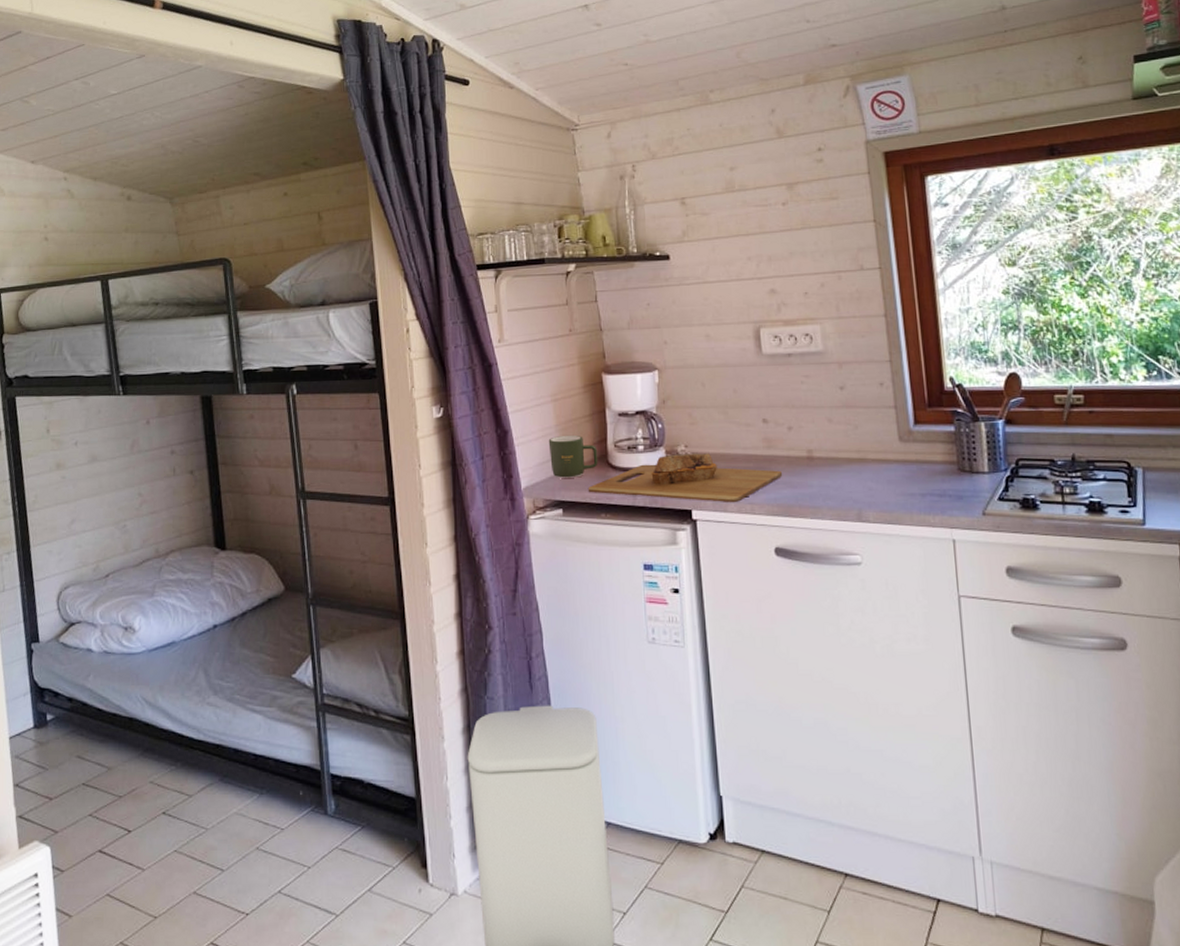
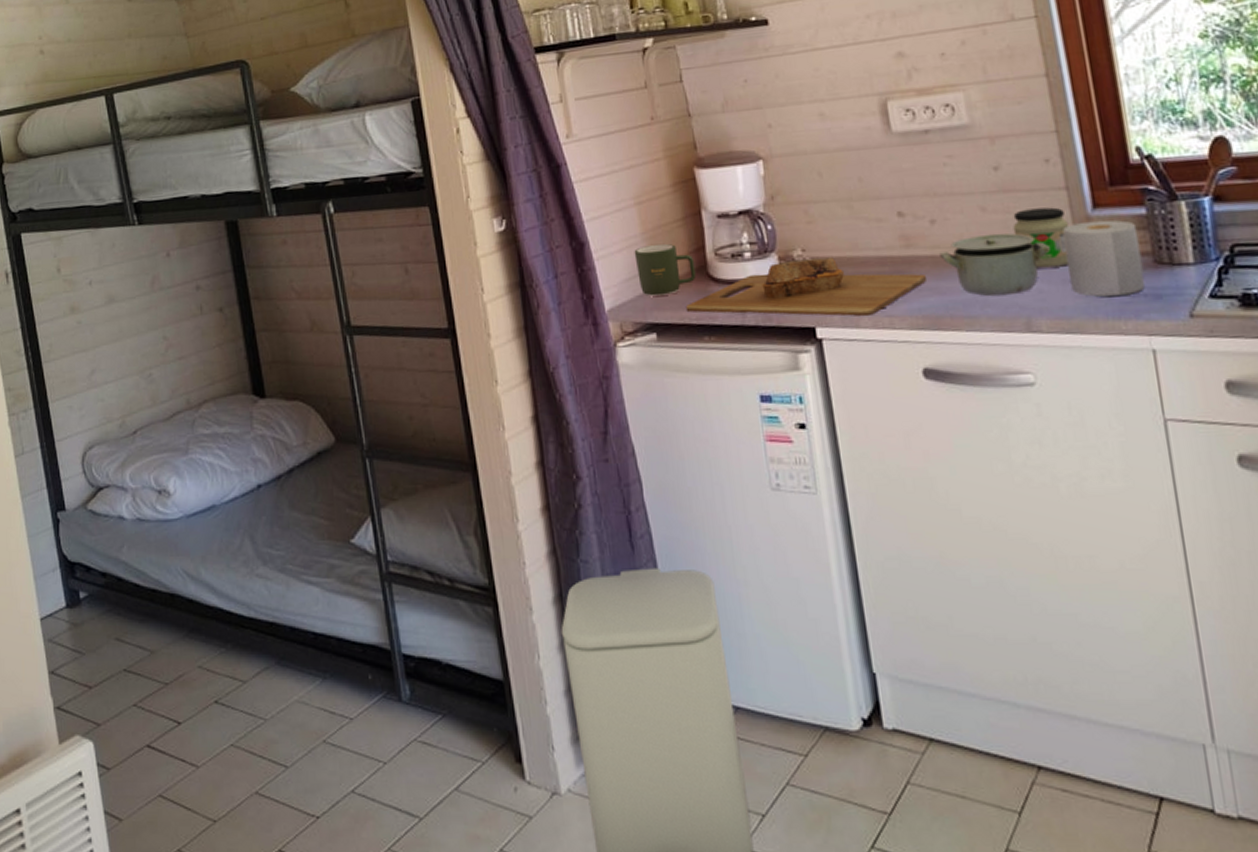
saucepan: none [794,440,879,492] -> present [939,233,1050,297]
jar: none [852,422,896,470] -> present [1013,207,1070,269]
paper towel roll: none [890,434,950,495] -> present [1063,220,1145,297]

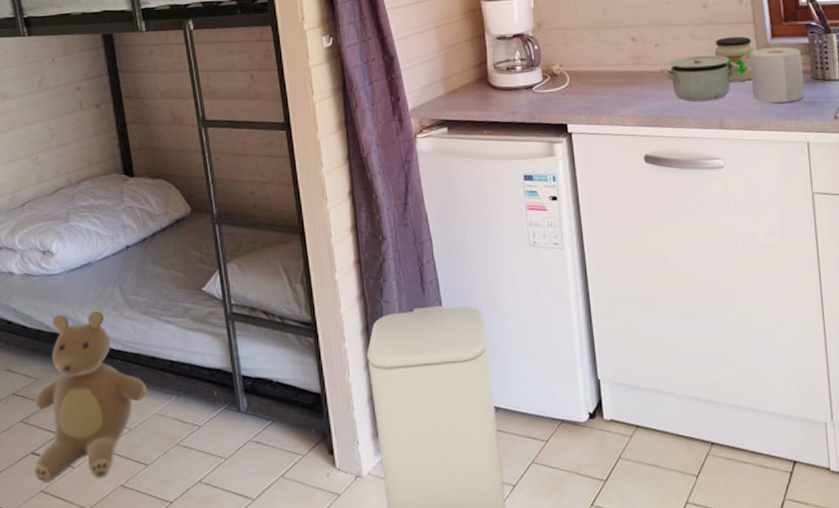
teddy bear: none [150,566,287,784] -> present [35,310,148,482]
mug: present [634,243,697,298] -> none [432,58,480,100]
cutting board: present [685,257,928,317] -> none [470,71,651,117]

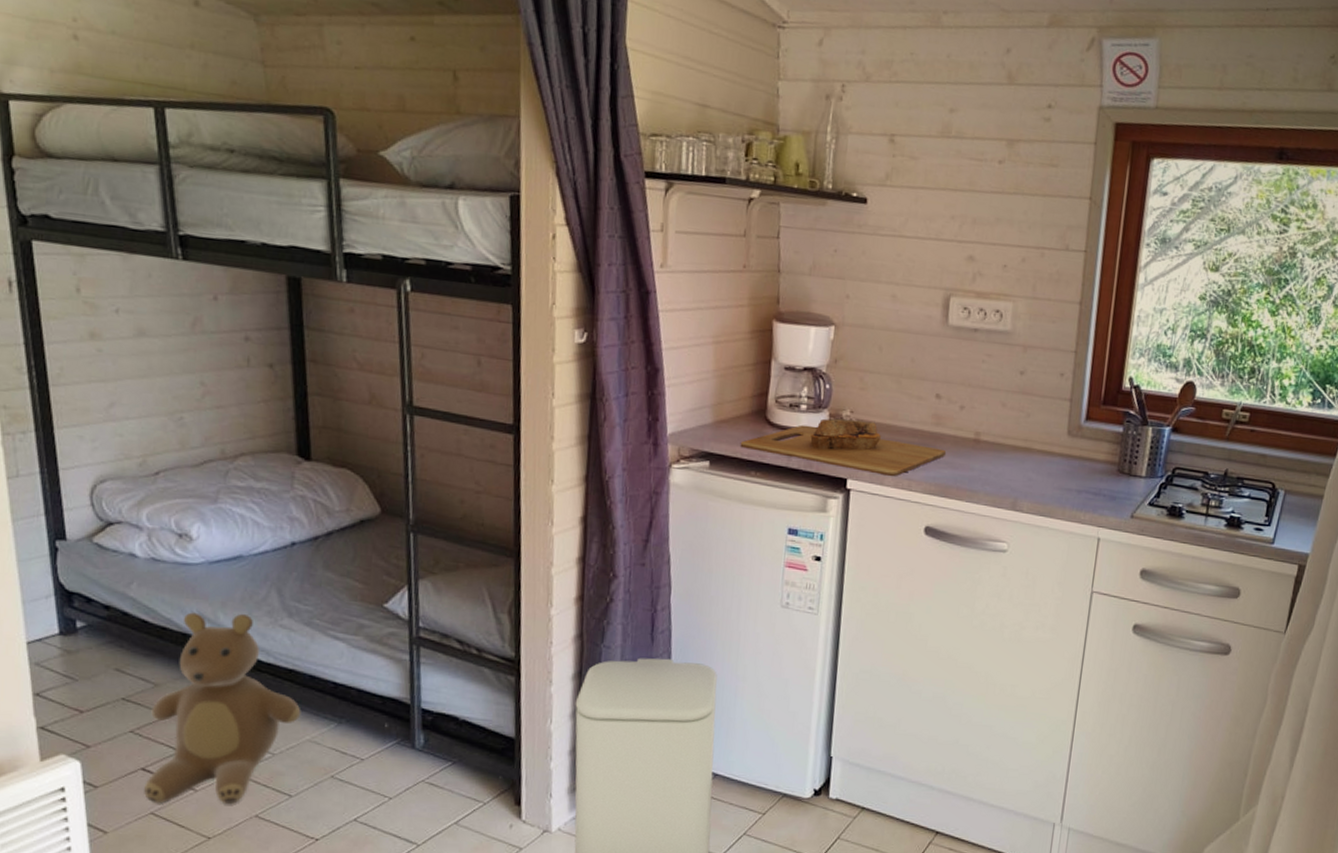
cutting board: none [470,71,651,117] -> present [740,418,947,477]
saucepan: present [661,55,740,103] -> none [961,425,1046,479]
jar: present [714,36,754,82] -> none [1022,411,1065,463]
paper towel roll: present [749,46,805,103] -> none [1053,429,1113,493]

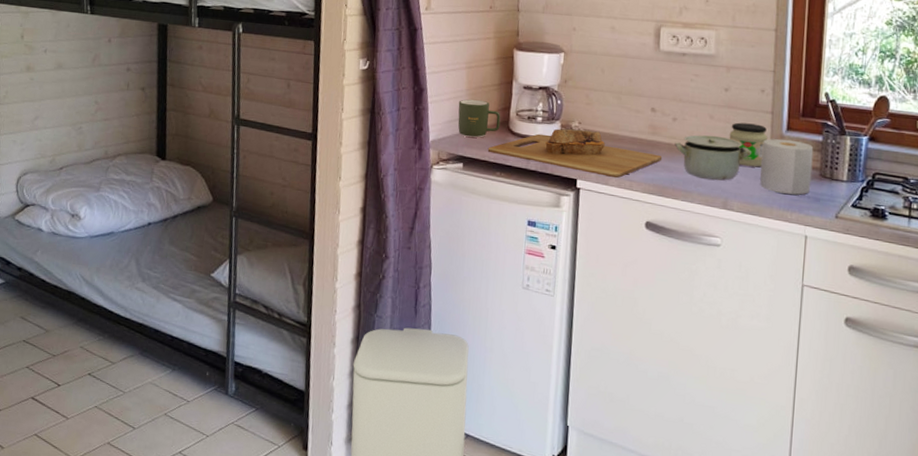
teddy bear: present [144,612,301,805] -> none [31,275,146,432]
mug: none [703,382,757,431] -> present [458,99,501,138]
saucepan: none [961,425,1046,479] -> present [674,135,751,181]
jar: none [1022,411,1065,463] -> present [729,122,768,168]
paper towel roll: none [1053,429,1113,493] -> present [760,138,814,195]

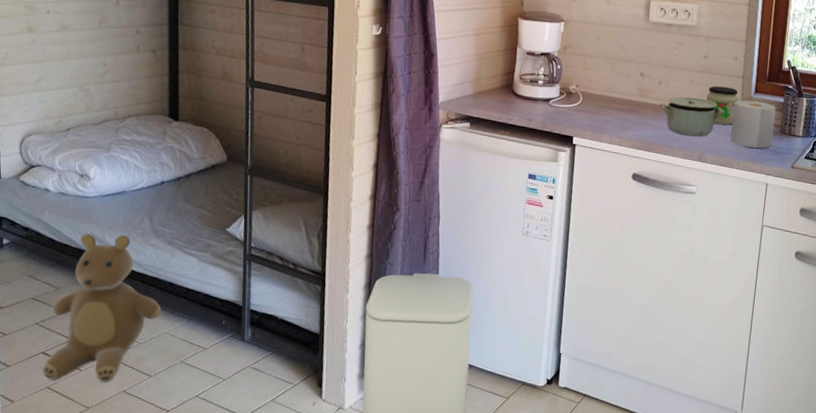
teddy bear: none [31,275,146,432] -> present [43,233,162,382]
mug: present [458,99,501,138] -> none [465,64,506,100]
cutting board: present [487,128,663,179] -> none [493,91,649,136]

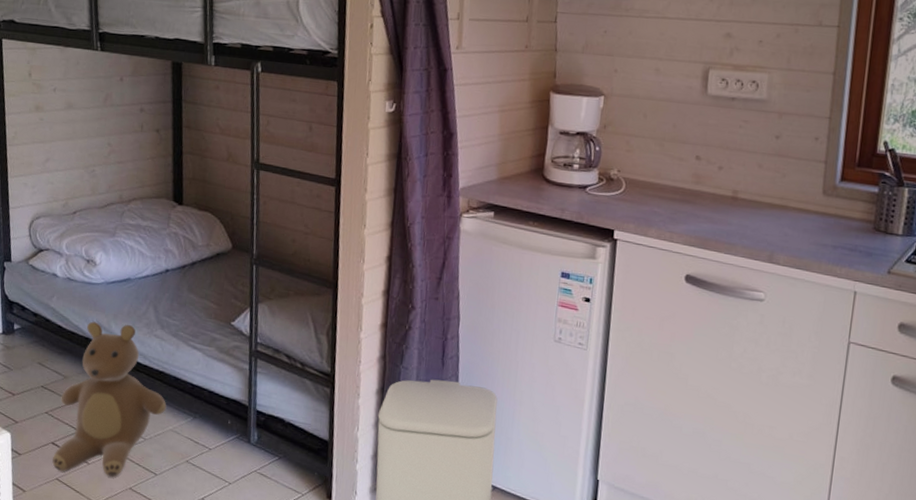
saucepan: present [659,97,724,138] -> none [719,184,801,234]
jar: present [706,86,739,125] -> none [778,172,820,220]
paper towel roll: present [730,100,776,149] -> none [809,189,868,249]

